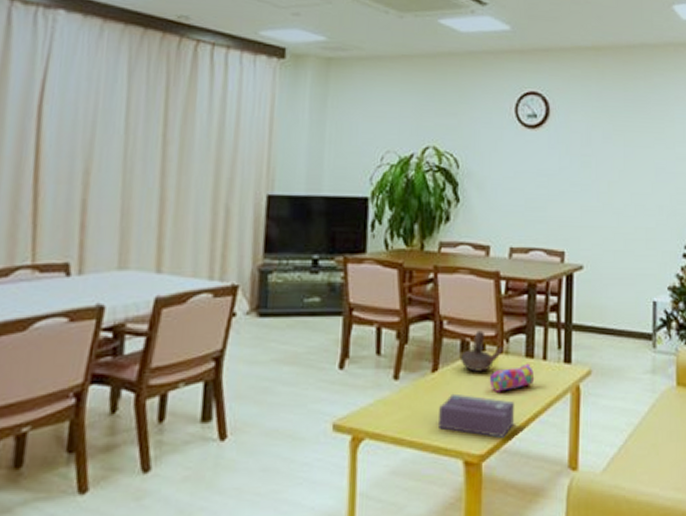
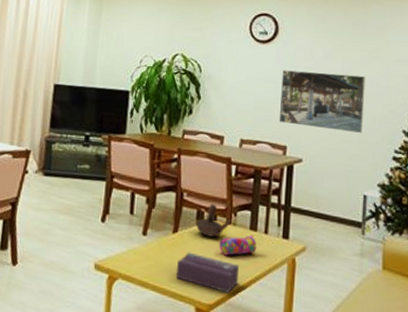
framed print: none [554,159,650,230] -> present [279,70,365,134]

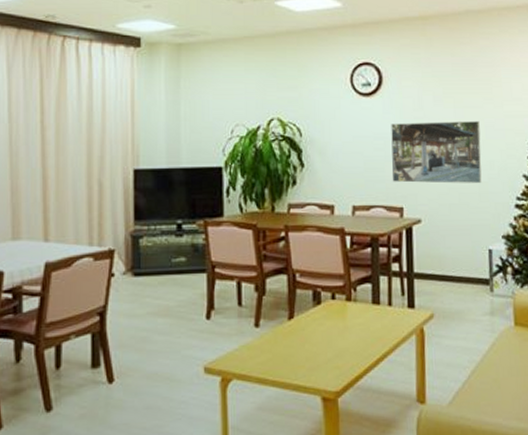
tissue box: present [176,252,239,293] -> none [297,338,365,376]
teapot: present [196,204,233,238] -> none [314,281,353,318]
pencil case: present [219,235,257,256] -> none [340,309,382,336]

